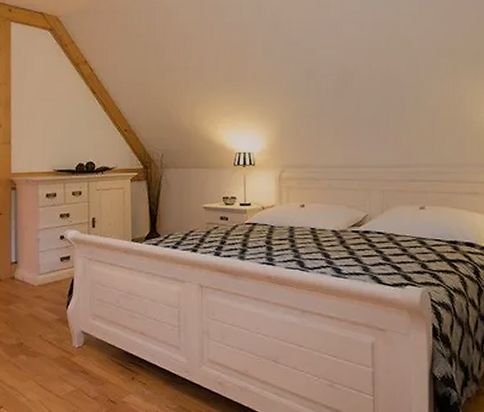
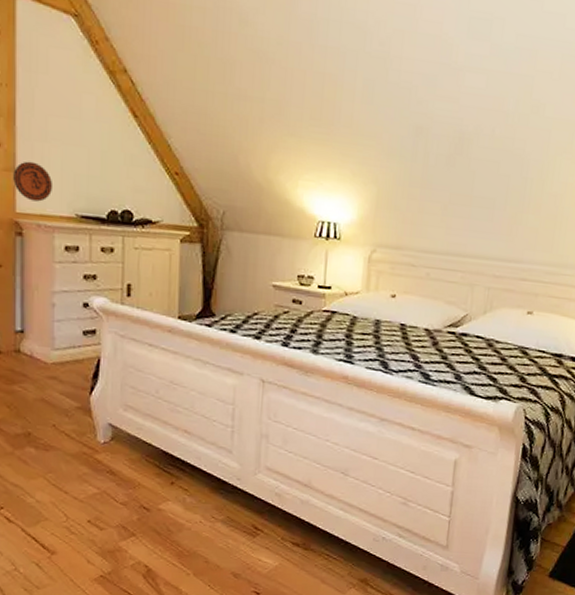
decorative plate: none [9,135,37,163] -> present [13,161,54,202]

